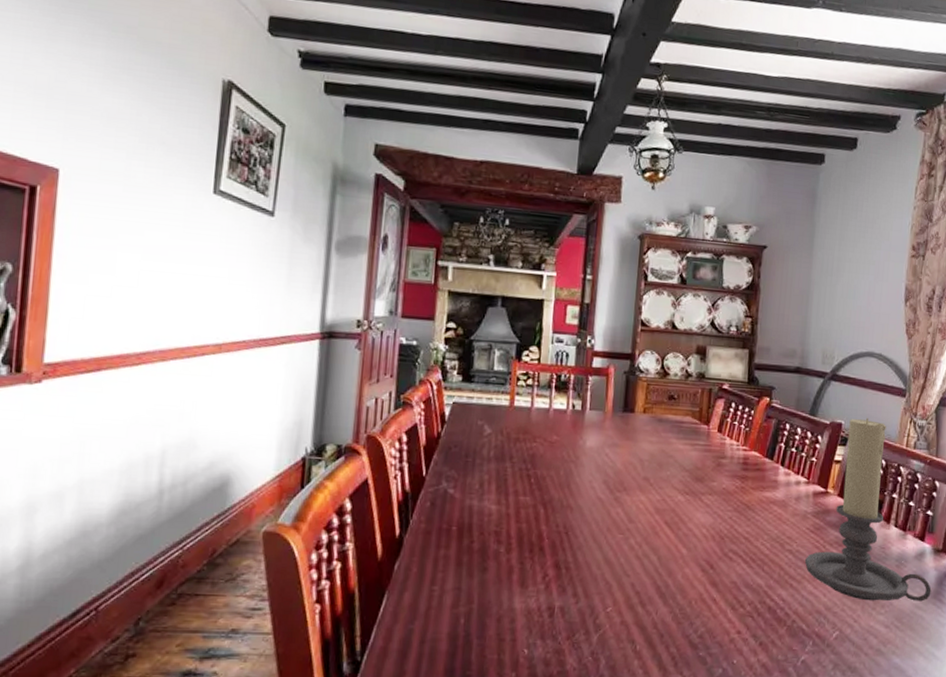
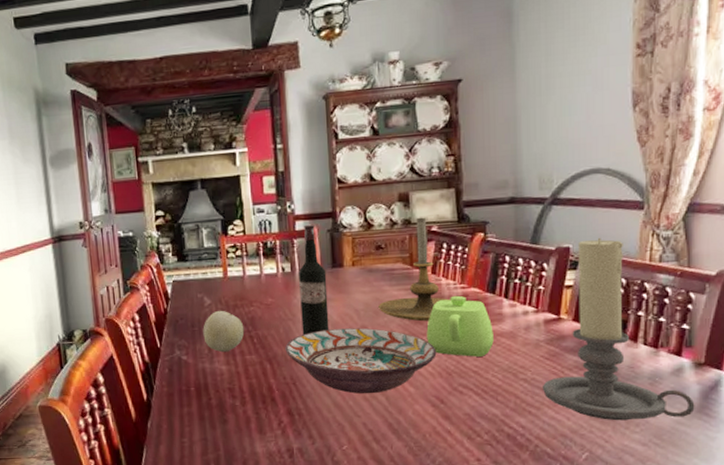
fruit: none [476,442,523,490] -> present [203,310,245,353]
decorative bowl: none [562,476,713,552] -> present [285,328,437,394]
wine bottle: none [583,362,617,480] -> present [298,224,329,335]
candle holder: none [663,373,733,481] -> present [378,217,451,322]
teapot: none [705,457,768,523] -> present [426,295,494,357]

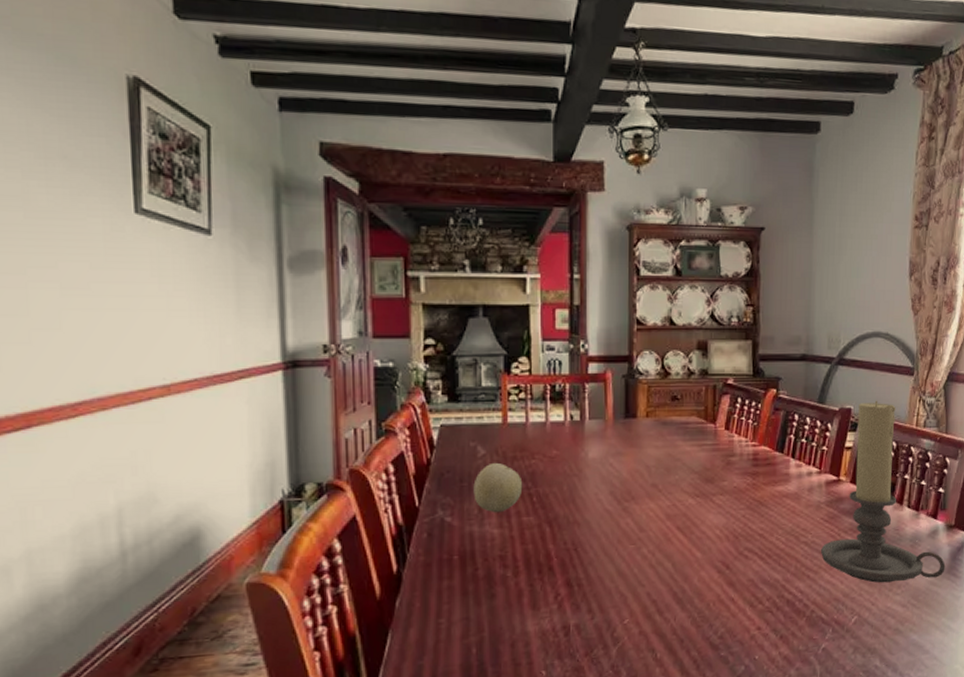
decorative bowl: present [285,328,437,394] -> none [568,486,725,561]
wine bottle: present [298,224,329,335] -> none [587,368,618,493]
candle holder: present [378,217,451,322] -> none [670,368,742,481]
teapot: present [426,295,494,357] -> none [716,453,780,519]

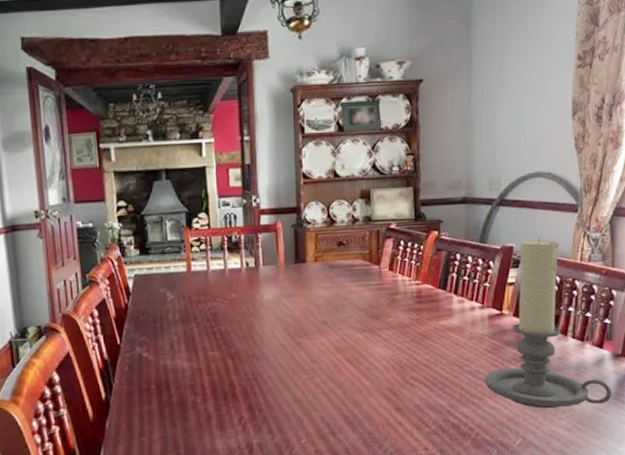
fruit: present [473,462,523,513] -> none [165,305,207,349]

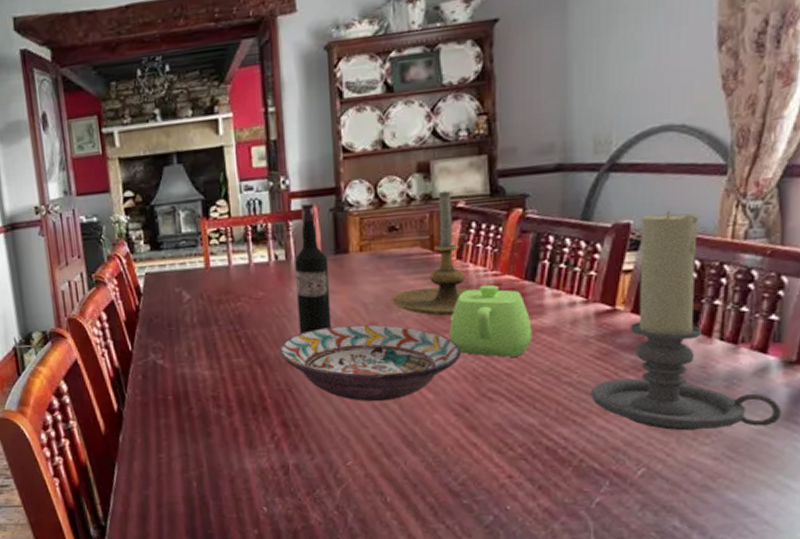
decorative bowl: none [247,323,391,389] -> present [279,324,462,402]
wine bottle: none [261,219,291,330] -> present [293,203,332,334]
candle holder: none [339,214,406,317] -> present [391,190,481,316]
teapot: none [383,291,443,351] -> present [449,284,532,357]

